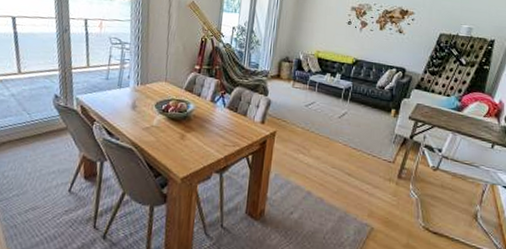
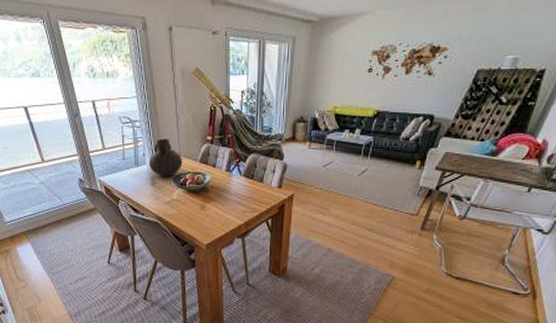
vase: none [132,63,168,102] -> present [149,139,183,177]

